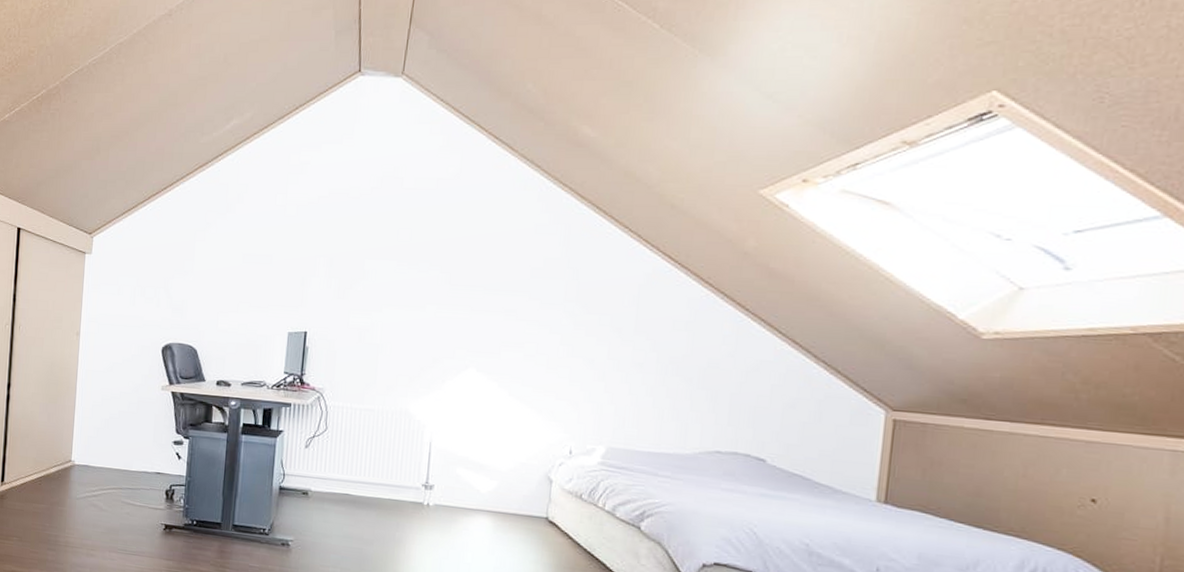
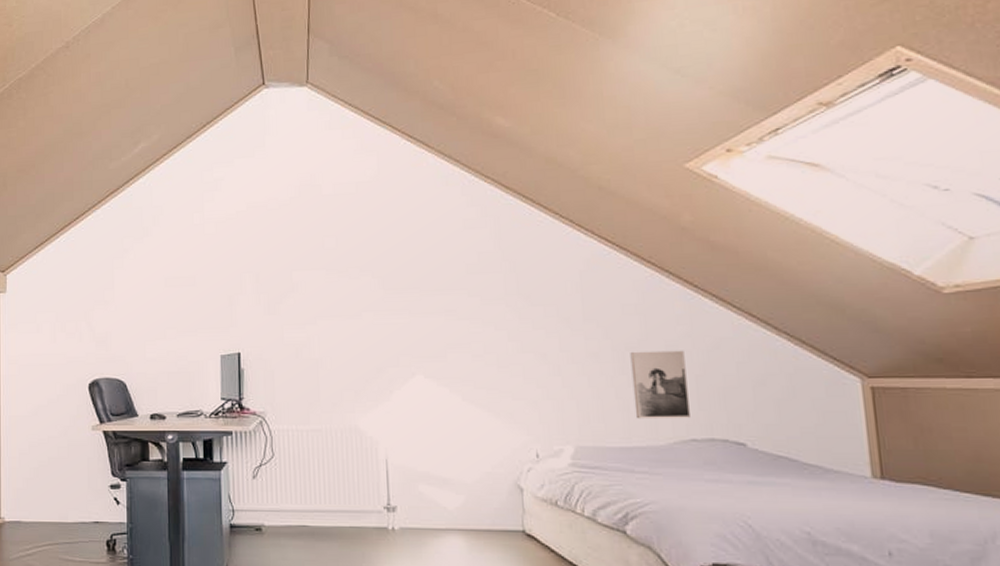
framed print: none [667,365,724,431] -> present [630,350,692,419]

